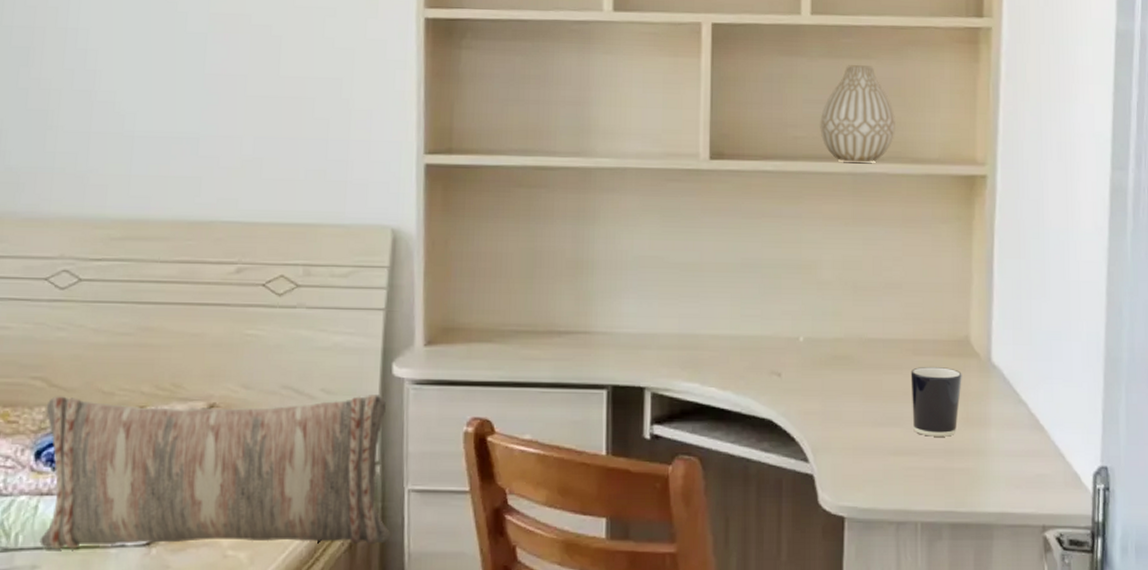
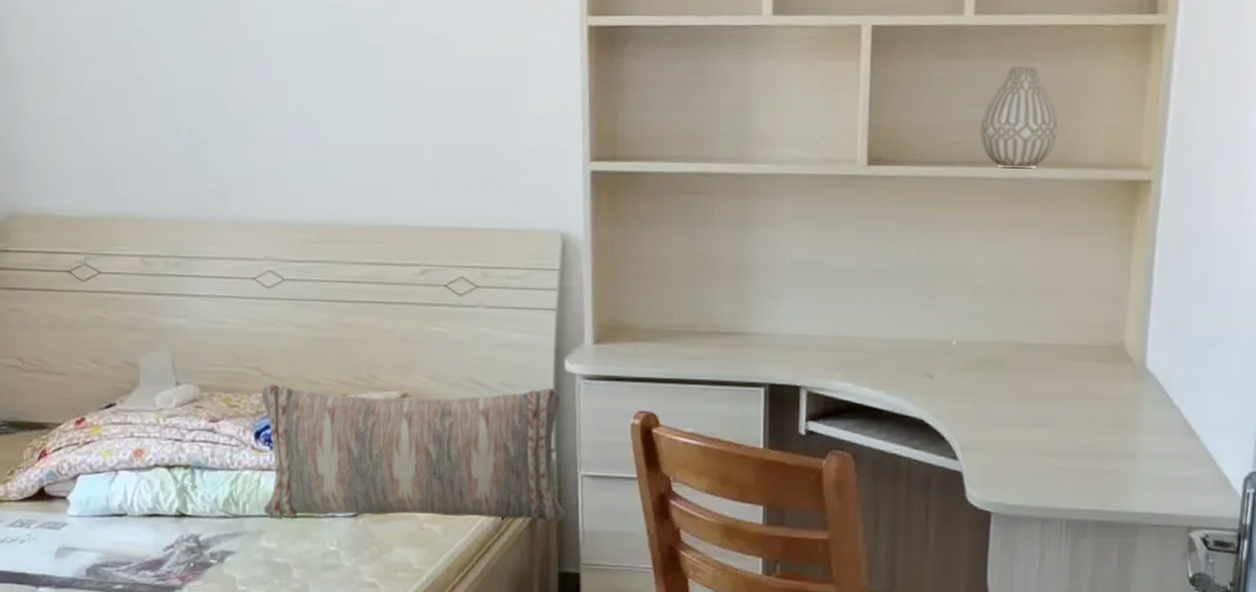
mug: present [910,367,962,437] -> none [1062,371,1115,439]

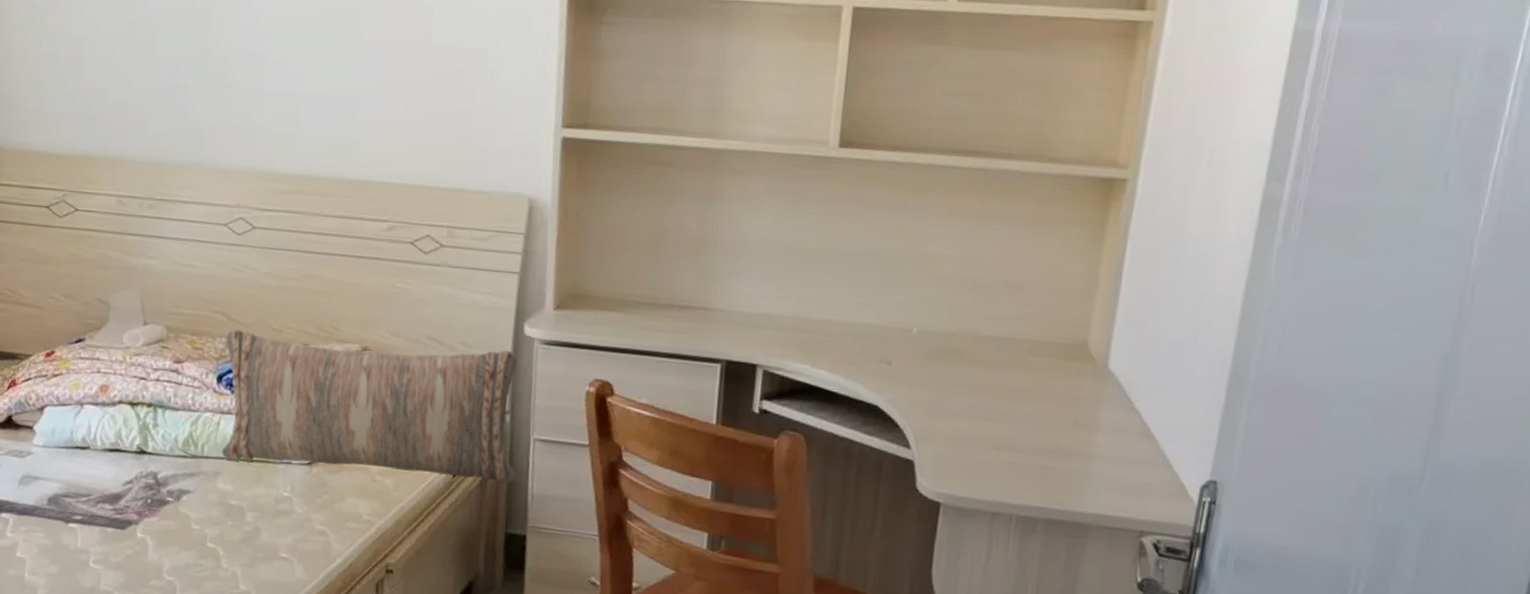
vase: present [980,67,1059,168] -> none [955,56,1036,159]

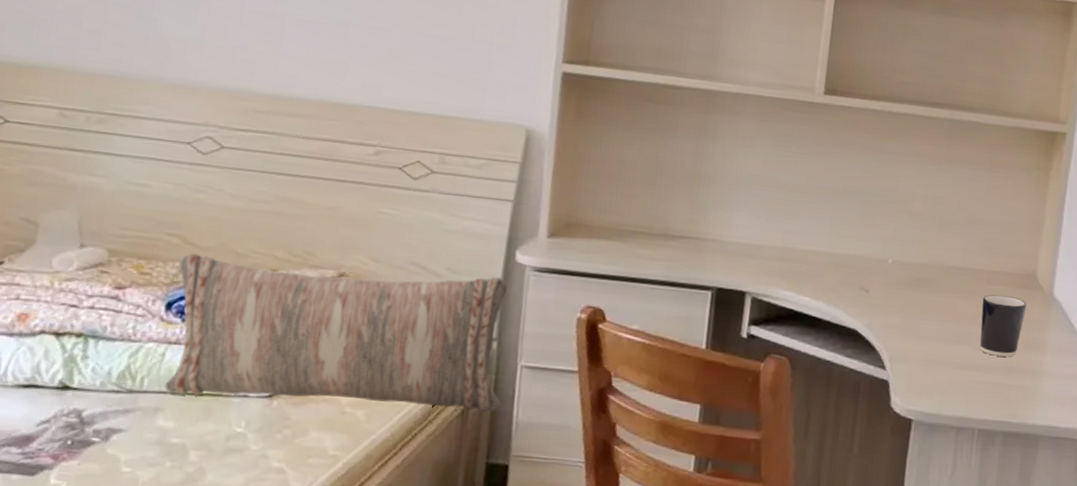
mug: none [1018,367,1076,437] -> present [979,295,1027,357]

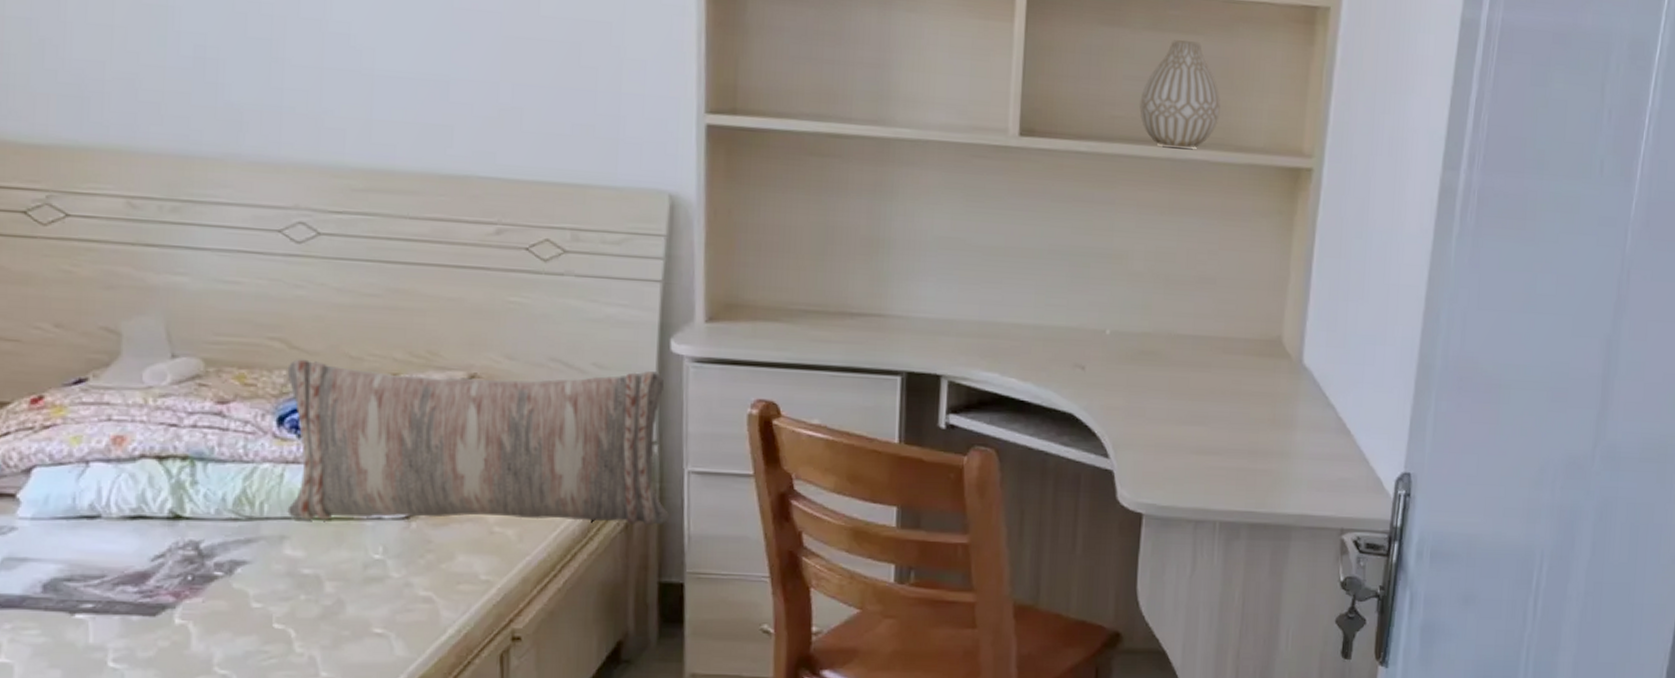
vase: none [925,23,993,111] -> present [1139,40,1221,148]
mug: present [979,295,1027,357] -> none [1217,366,1272,438]

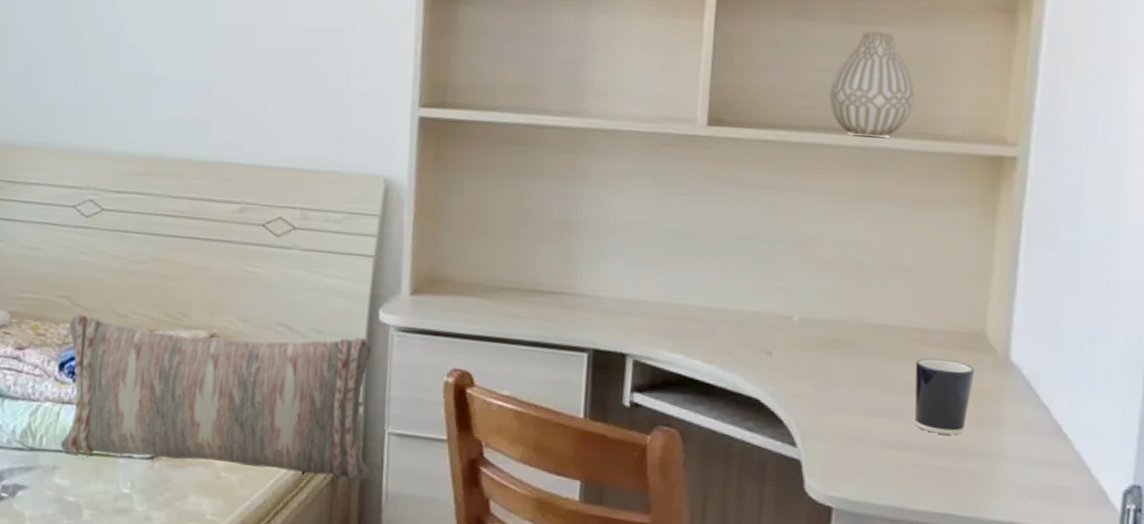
mug: none [1217,366,1272,438] -> present [914,358,975,435]

